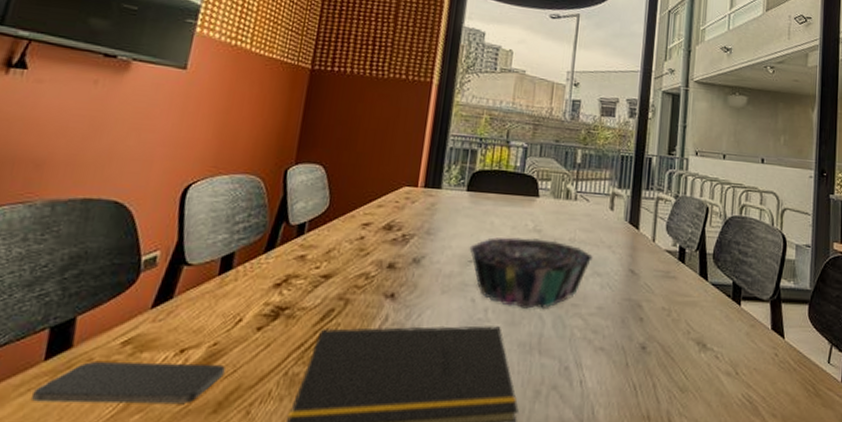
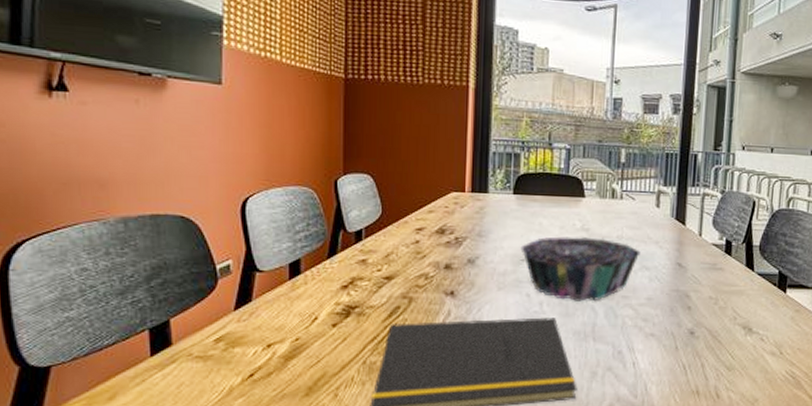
smartphone: present [32,362,226,404] -> none [148,356,310,390]

